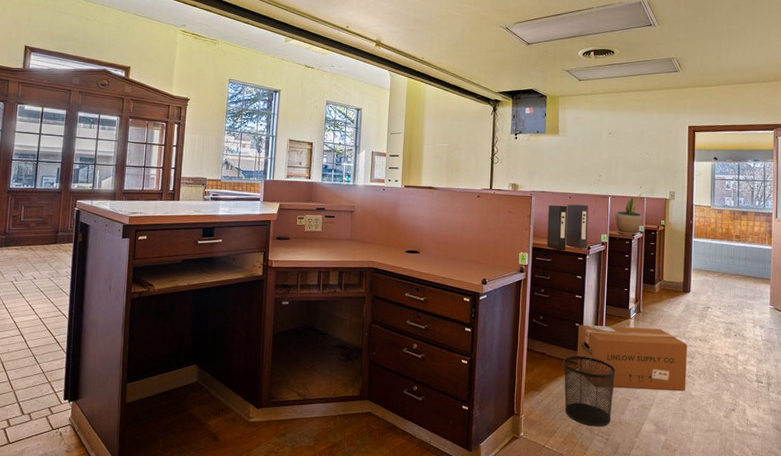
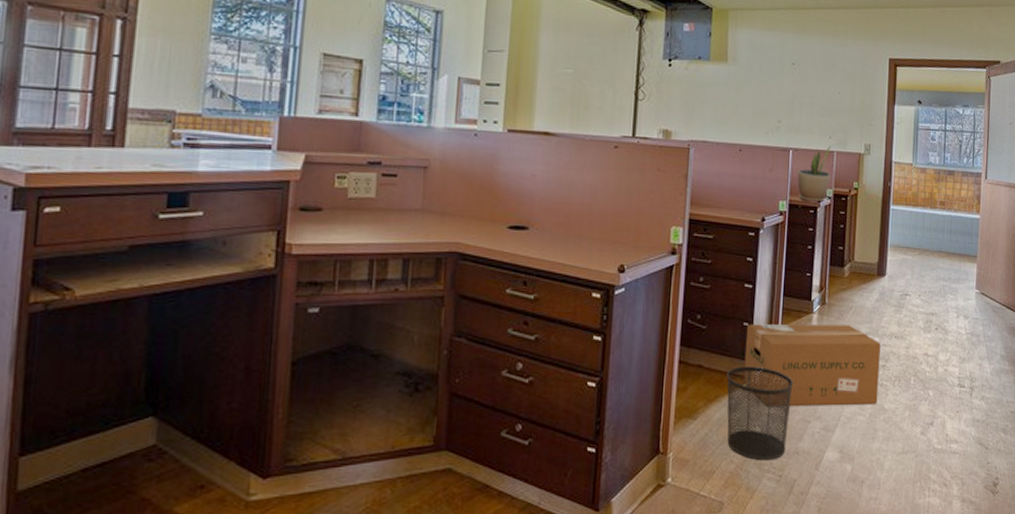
binder: present [547,204,567,251] -> none [708,159,736,224]
binder: present [565,204,589,249] -> none [733,159,764,221]

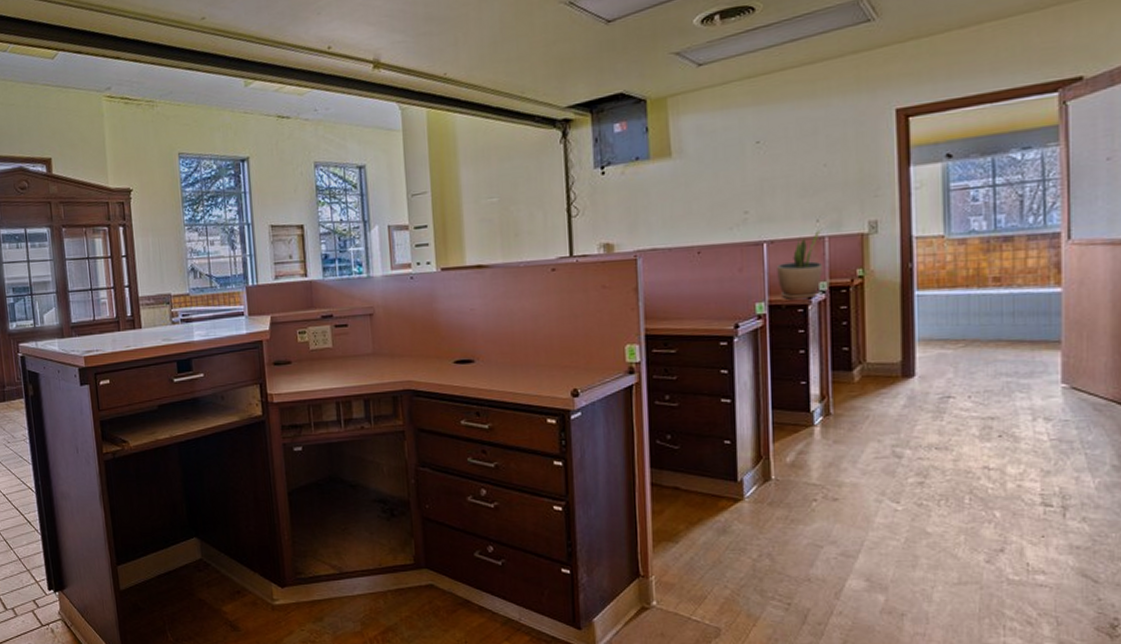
waste bin: present [727,366,794,461] -> none [710,486,796,587]
box: present [743,324,881,406] -> none [728,437,916,529]

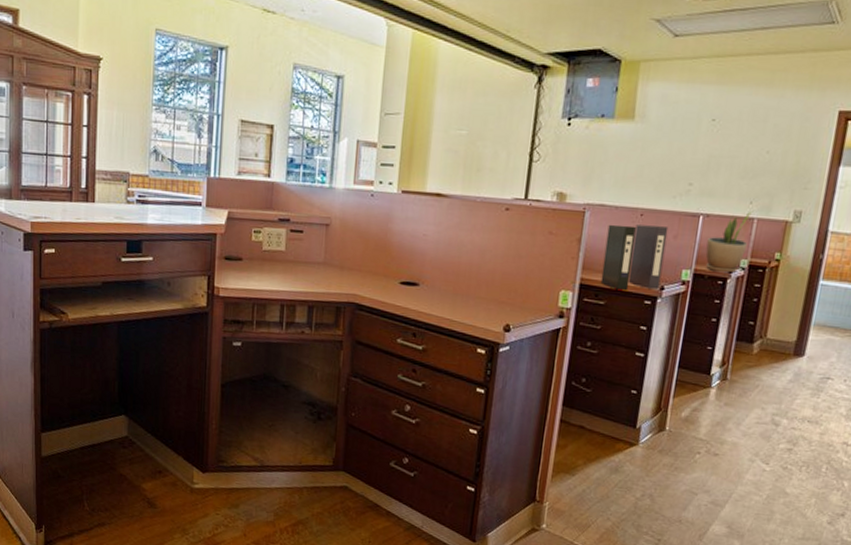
binder: none [664,265,700,336] -> present [600,224,636,291]
binder: none [695,261,734,329] -> present [628,224,669,290]

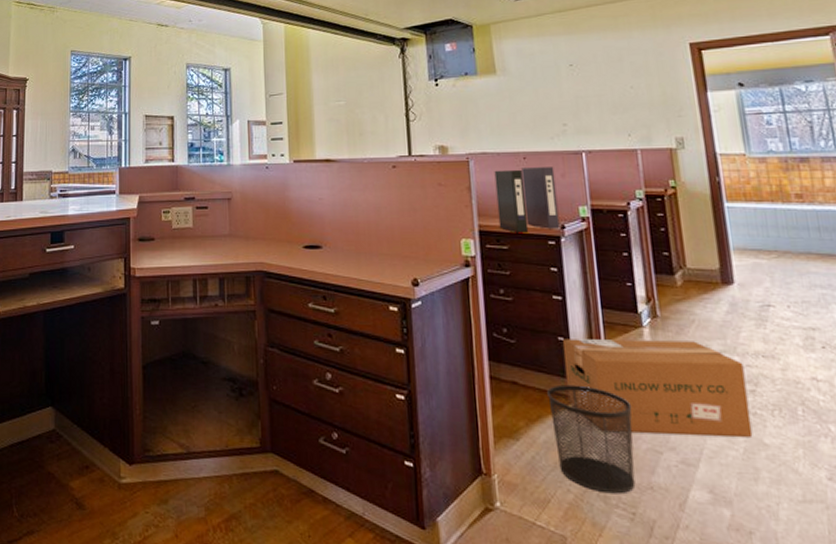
waste bin: none [605,431,682,525] -> present [547,384,636,494]
box: none [626,392,789,487] -> present [562,339,753,437]
potted plant: present [705,211,754,273] -> none [596,143,638,206]

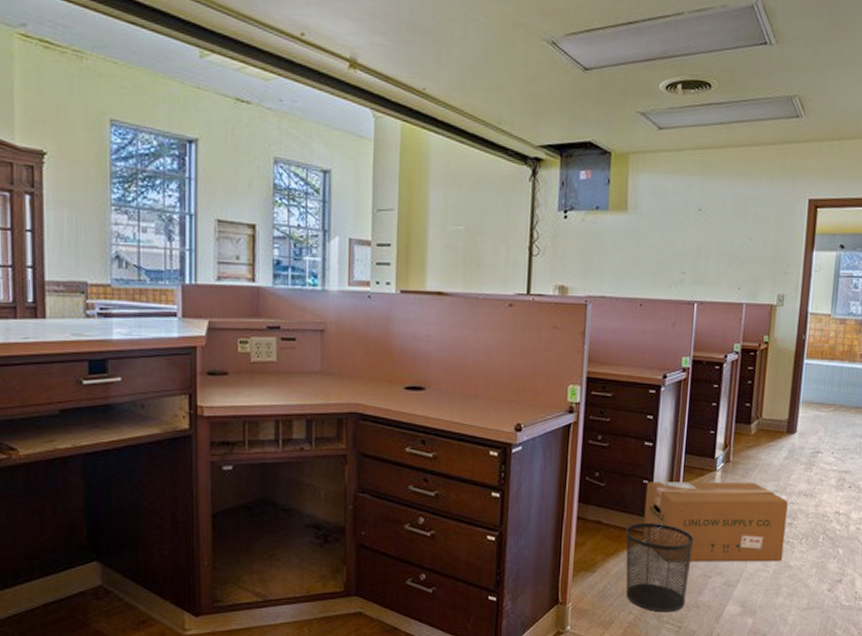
binder: present [494,169,529,234] -> none [606,315,636,382]
binder: present [521,167,560,229] -> none [632,315,667,378]

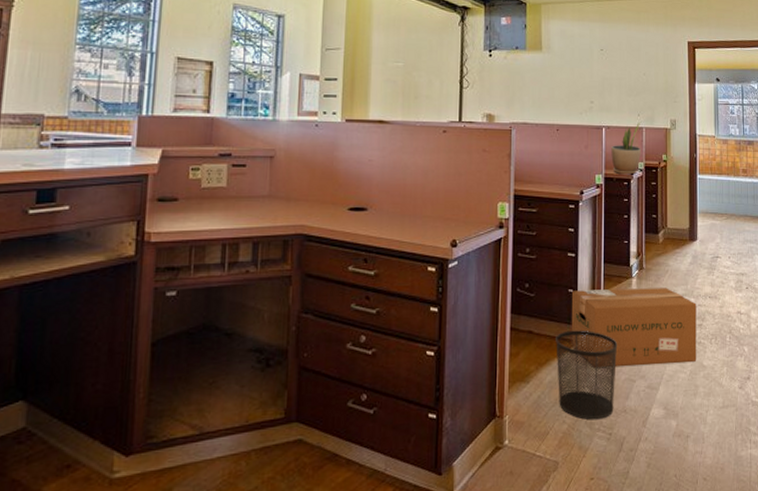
potted plant: none [702,296,742,358] -> present [611,122,642,175]

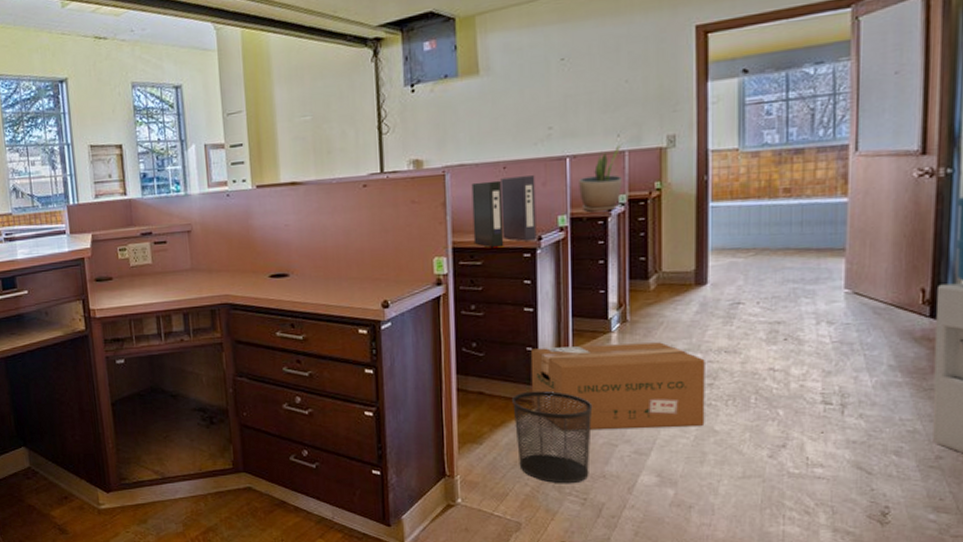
binder: none [531,139,555,198] -> present [471,180,504,248]
binder: none [554,138,580,194] -> present [501,175,537,242]

